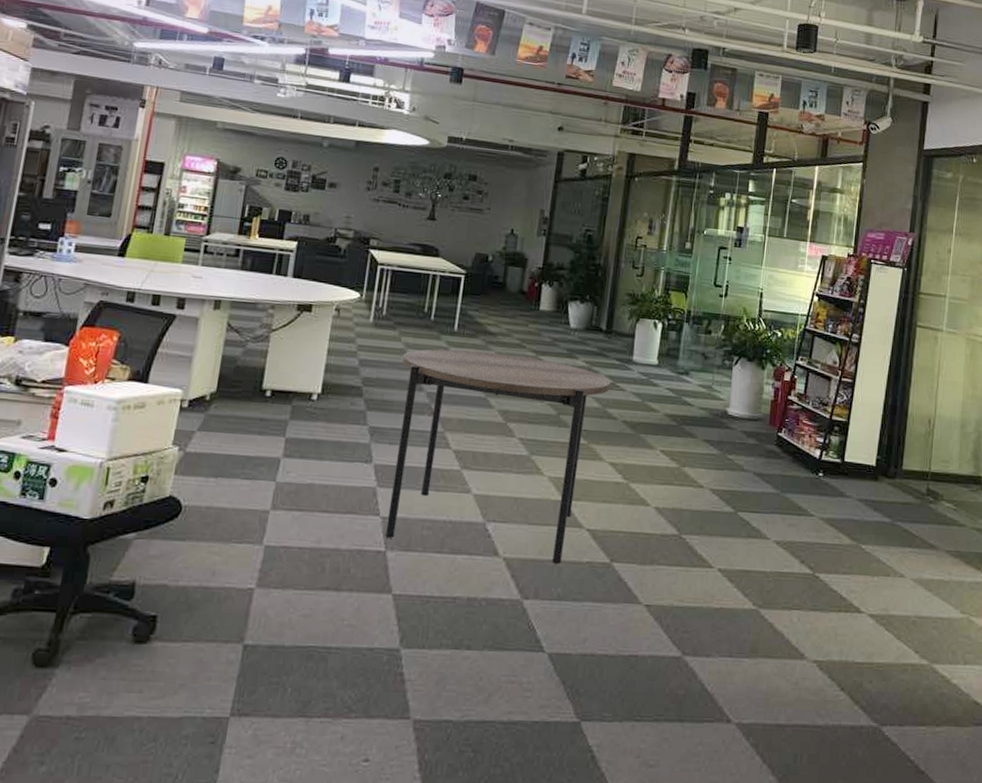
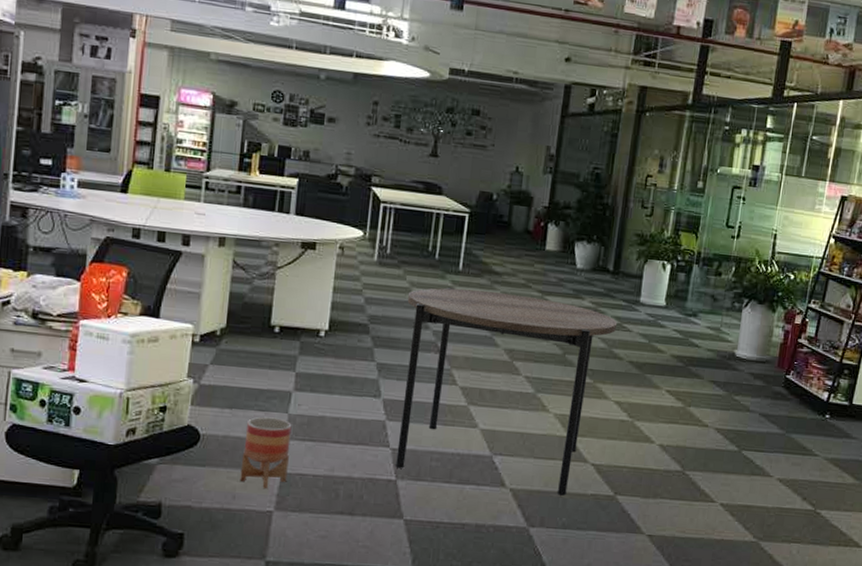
planter: none [221,485,279,563] -> present [240,417,292,488]

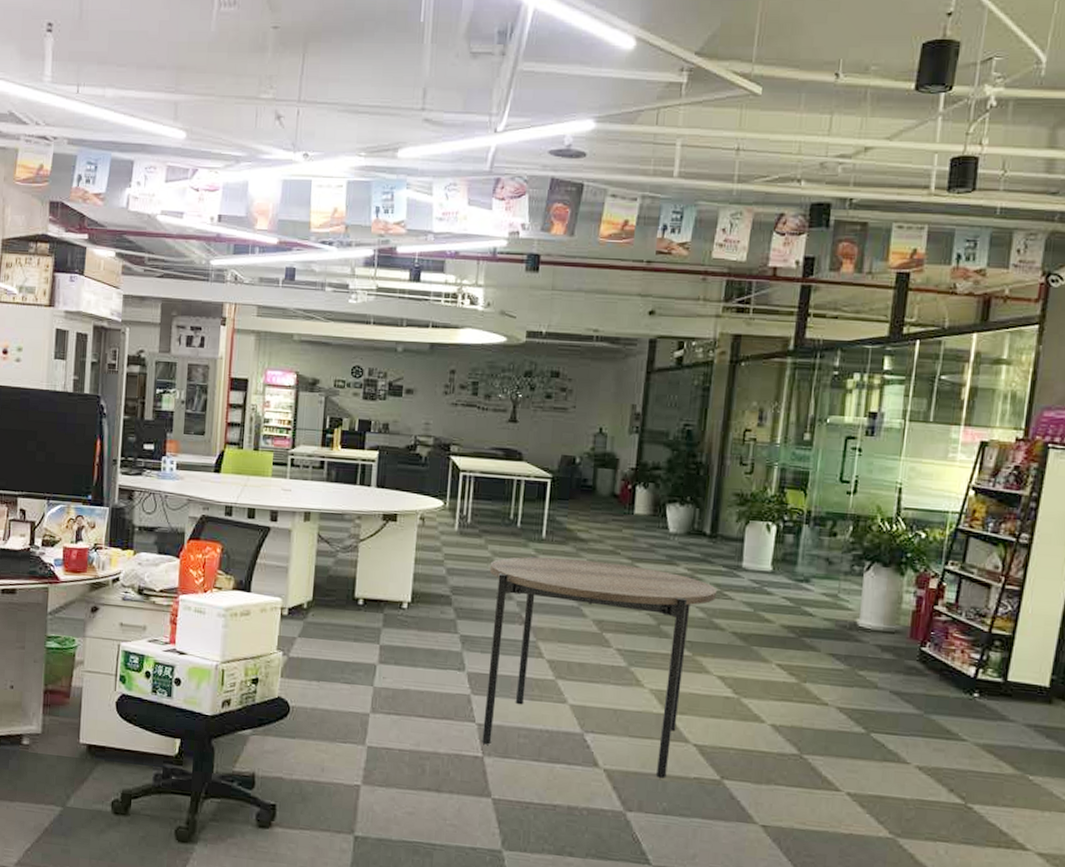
planter: present [240,417,292,488] -> none [328,689,377,762]

